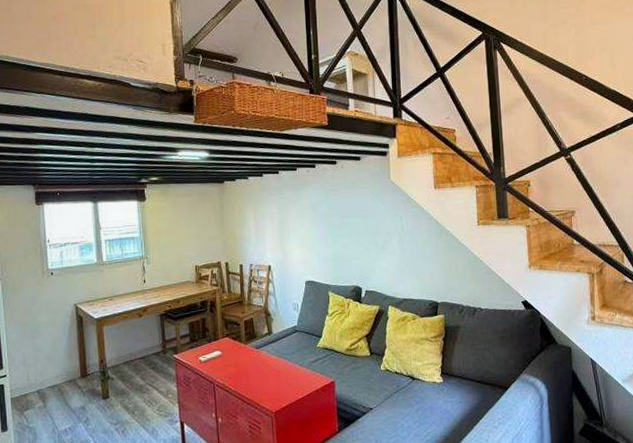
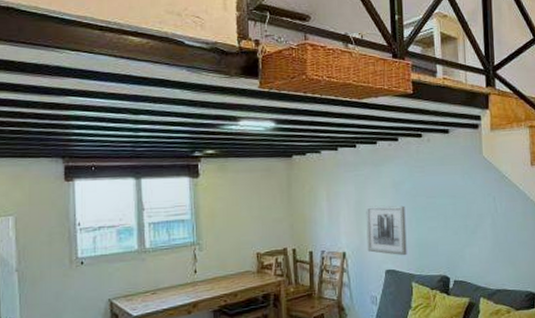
wall art: none [288,224,324,269] -> present [366,205,407,256]

